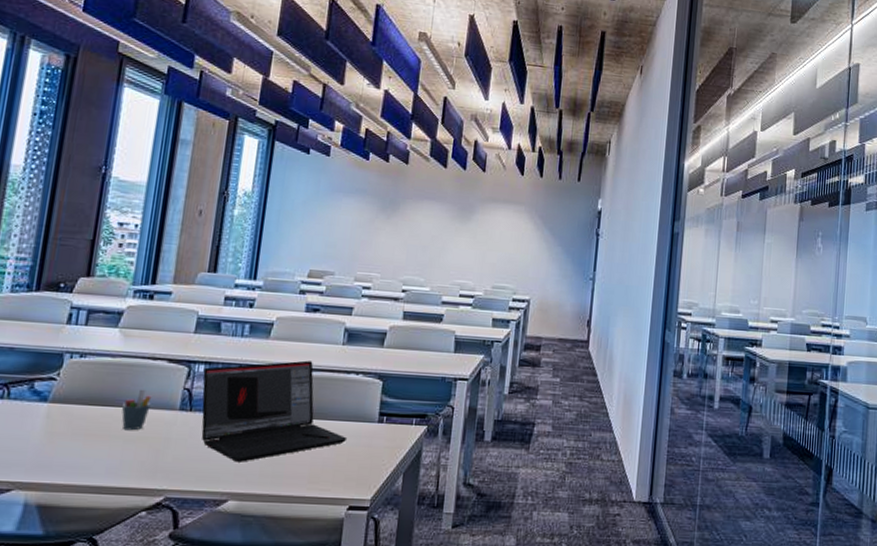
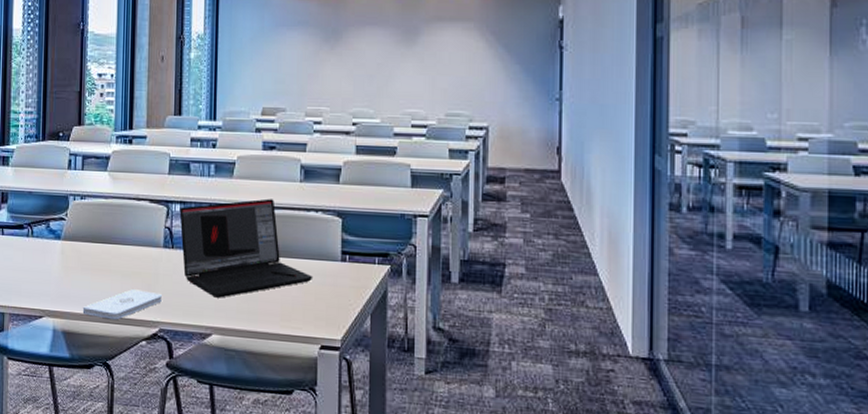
notepad: none [67,455,172,490] -> present [82,289,162,320]
pen holder: present [121,389,152,431] -> none [117,227,140,267]

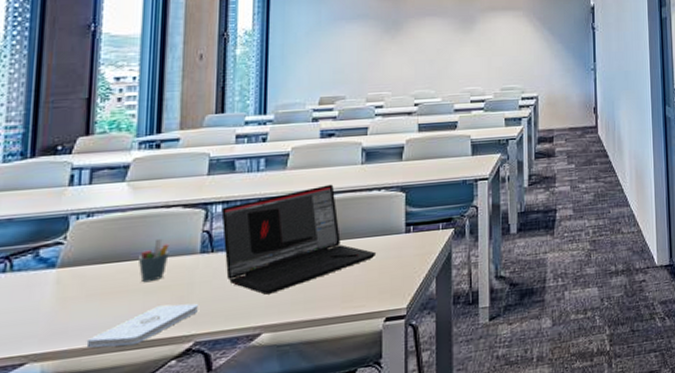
pen holder: none [117,227,140,267] -> present [137,238,170,283]

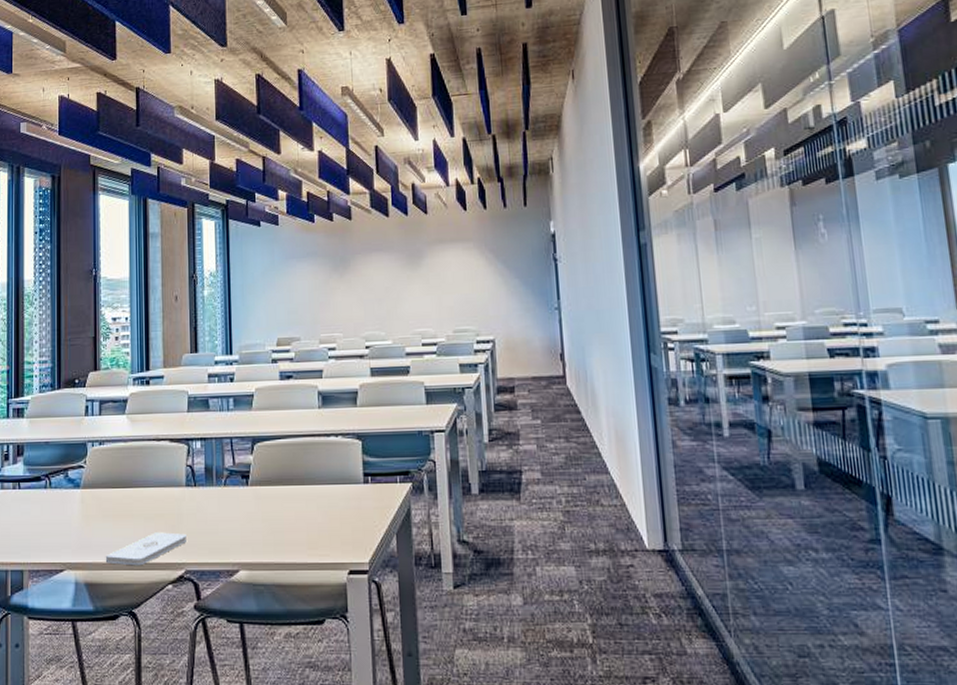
pen holder: present [137,238,170,283] -> none [138,469,162,509]
laptop: present [221,184,377,295] -> none [200,427,338,532]

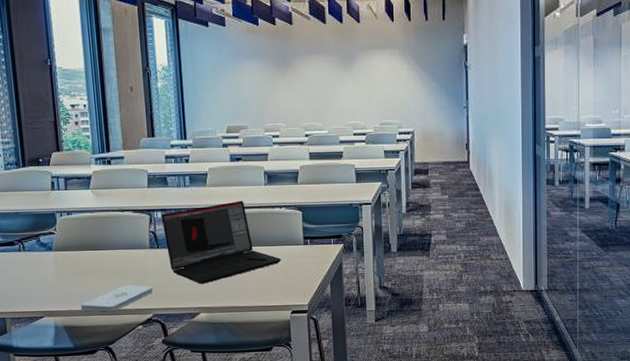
laptop: none [200,427,338,532] -> present [161,201,282,284]

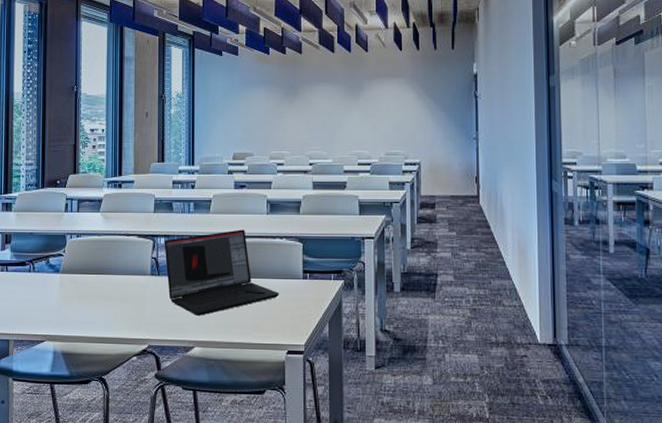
notepad: present [80,285,153,312] -> none [80,313,150,340]

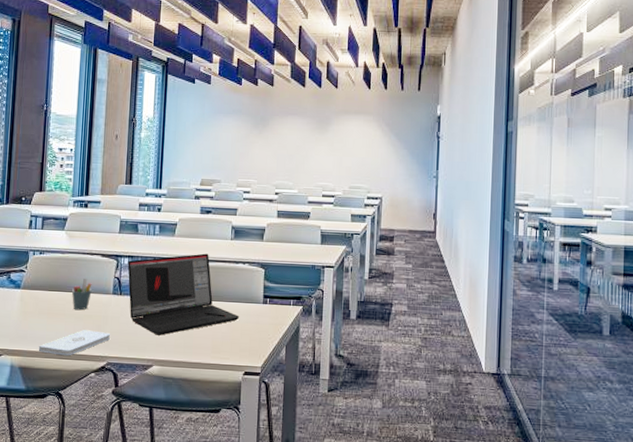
notepad: none [80,313,150,340] -> present [38,330,110,356]
pen holder: none [109,259,130,293] -> present [71,278,92,311]

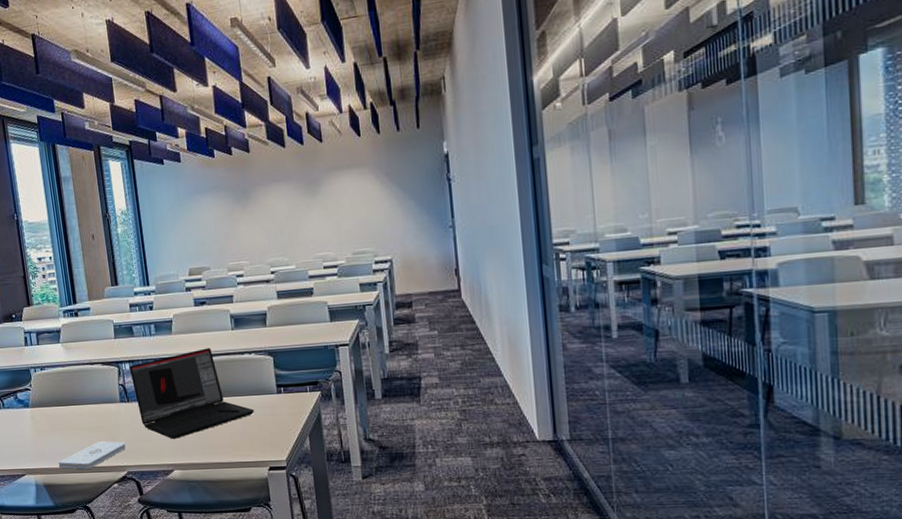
pen holder: present [71,278,92,311] -> none [79,389,99,423]

